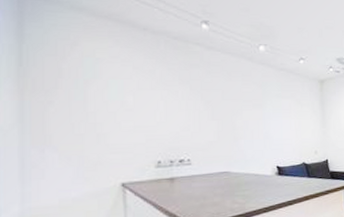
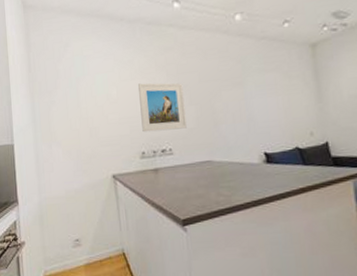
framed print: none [159,94,207,142] -> present [138,83,187,133]

